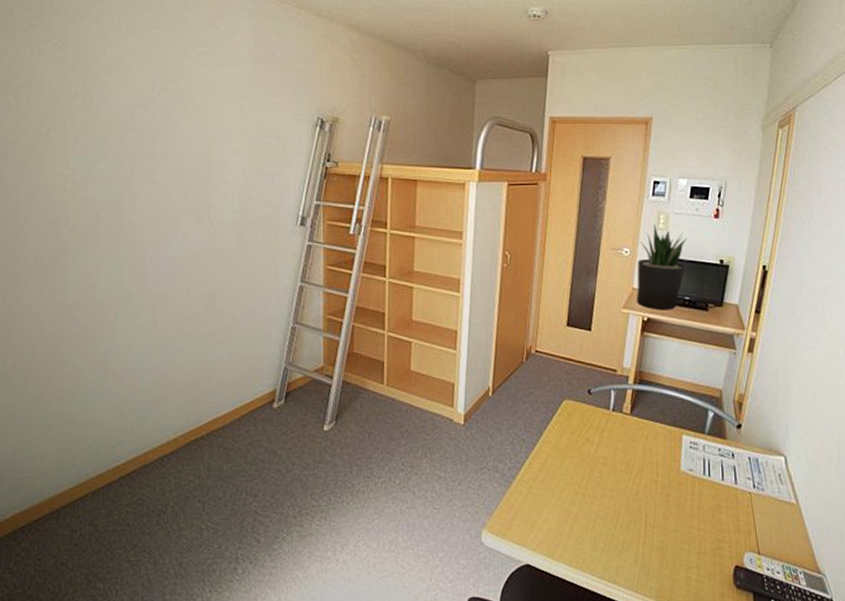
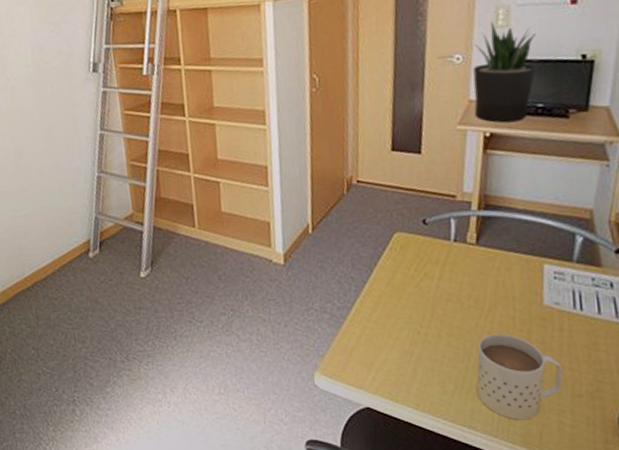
mug: none [622,495,692,576] -> present [476,333,563,421]

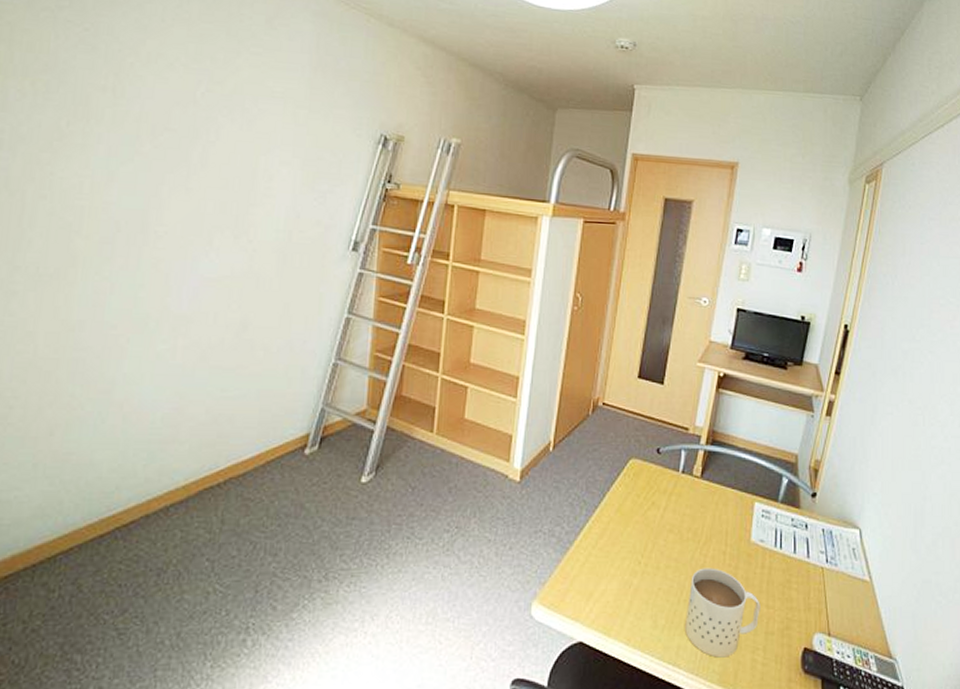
planter: present [473,22,535,123] -> none [712,274,768,367]

